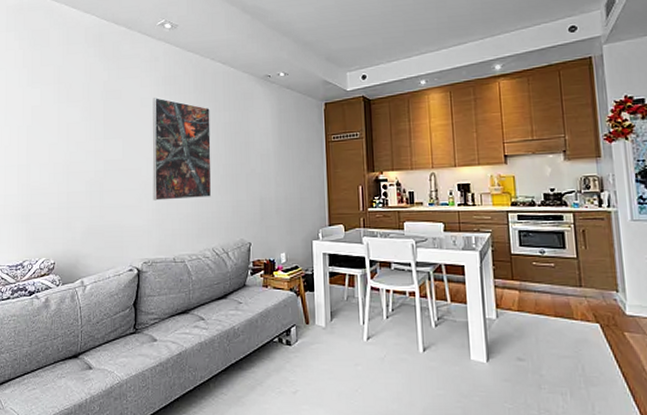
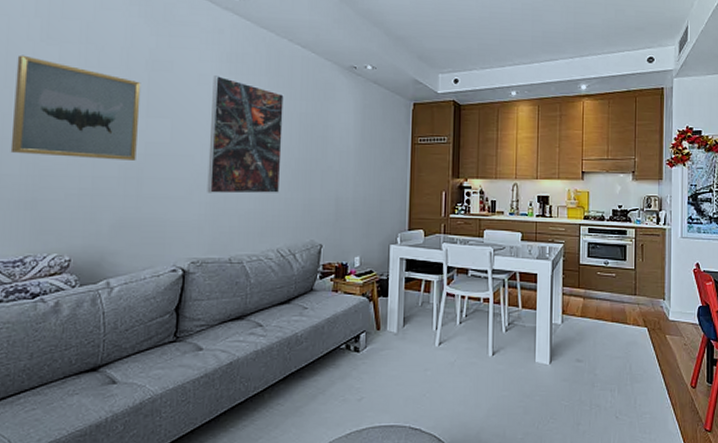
wall art: none [11,98,99,178] -> present [10,55,141,160]

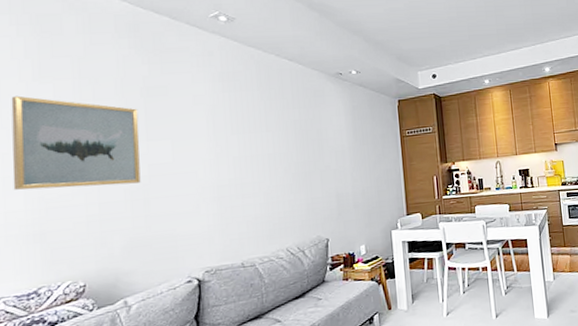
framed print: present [207,76,284,194] -> none [208,95,283,205]

